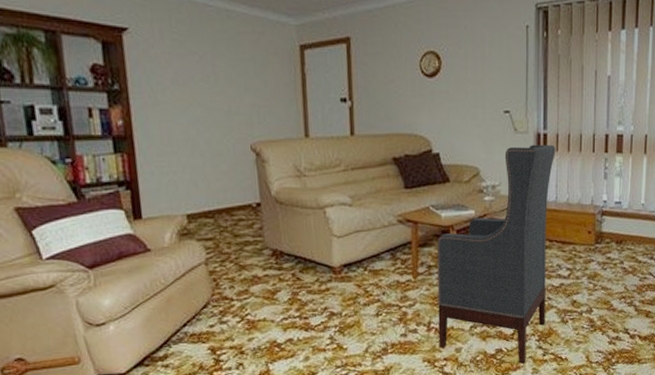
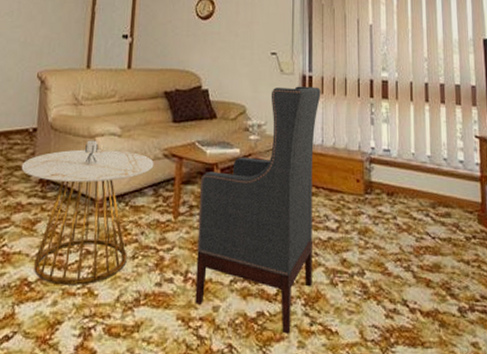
side table: none [250,211,389,344] -> present [21,140,154,285]

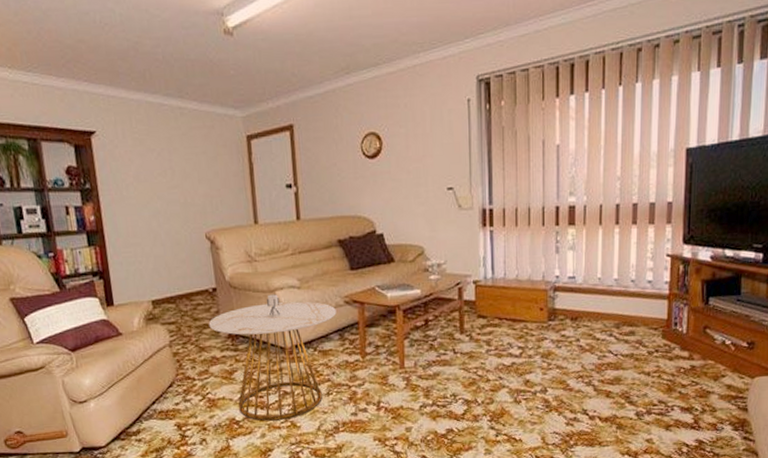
armchair: present [195,86,321,334] -> none [383,219,503,445]

